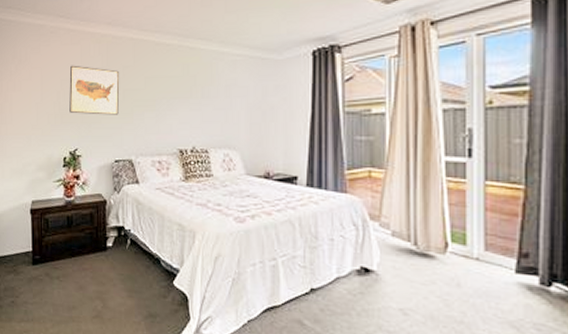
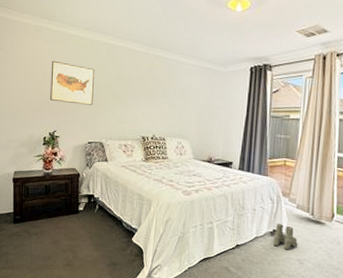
boots: none [362,258,398,296] -> present [273,224,298,250]

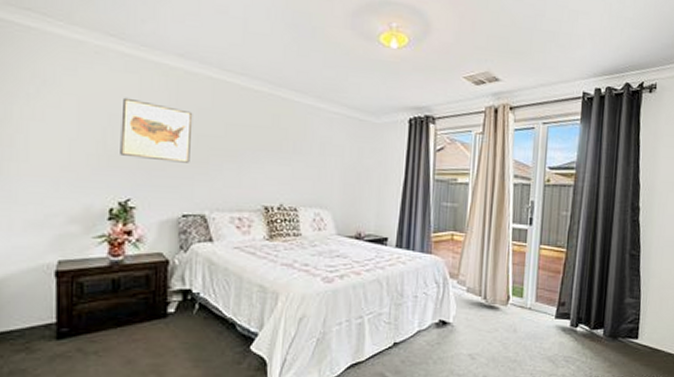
boots: present [273,224,298,250] -> none [439,312,469,344]

